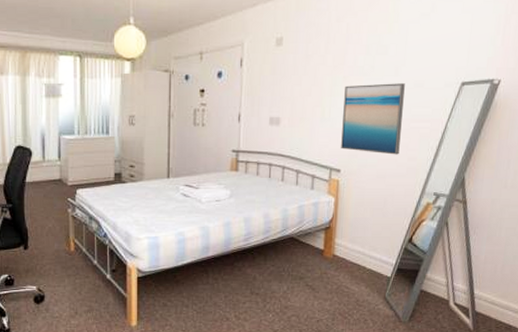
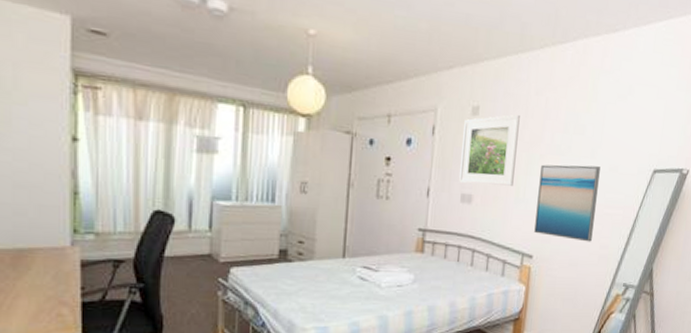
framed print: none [267,41,322,108] -> present [459,114,520,187]

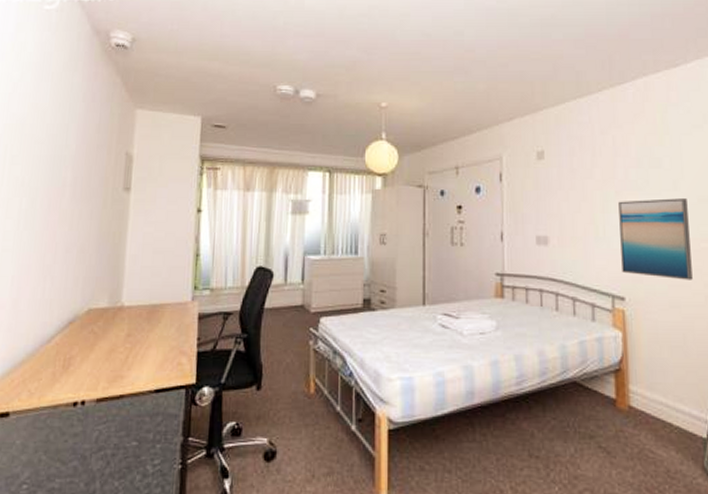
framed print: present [459,114,520,187] -> none [531,154,590,226]

